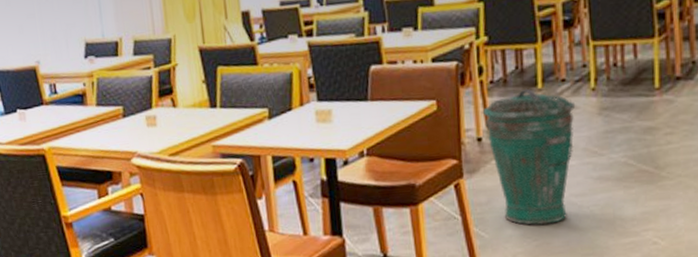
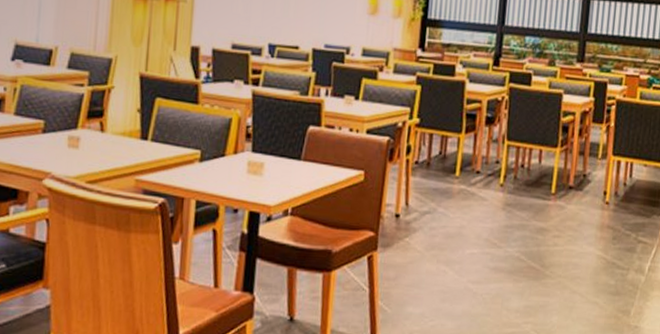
trash can: present [482,88,576,226] -> none [404,174,485,307]

